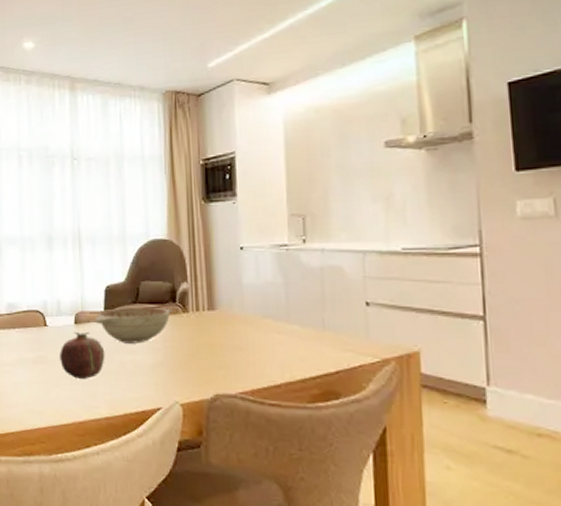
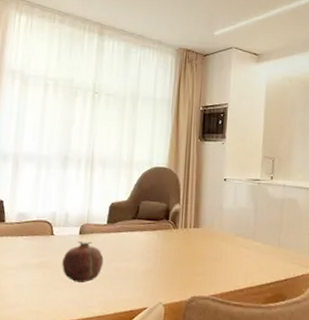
decorative bowl: present [94,307,173,344] -> none [97,222,165,253]

